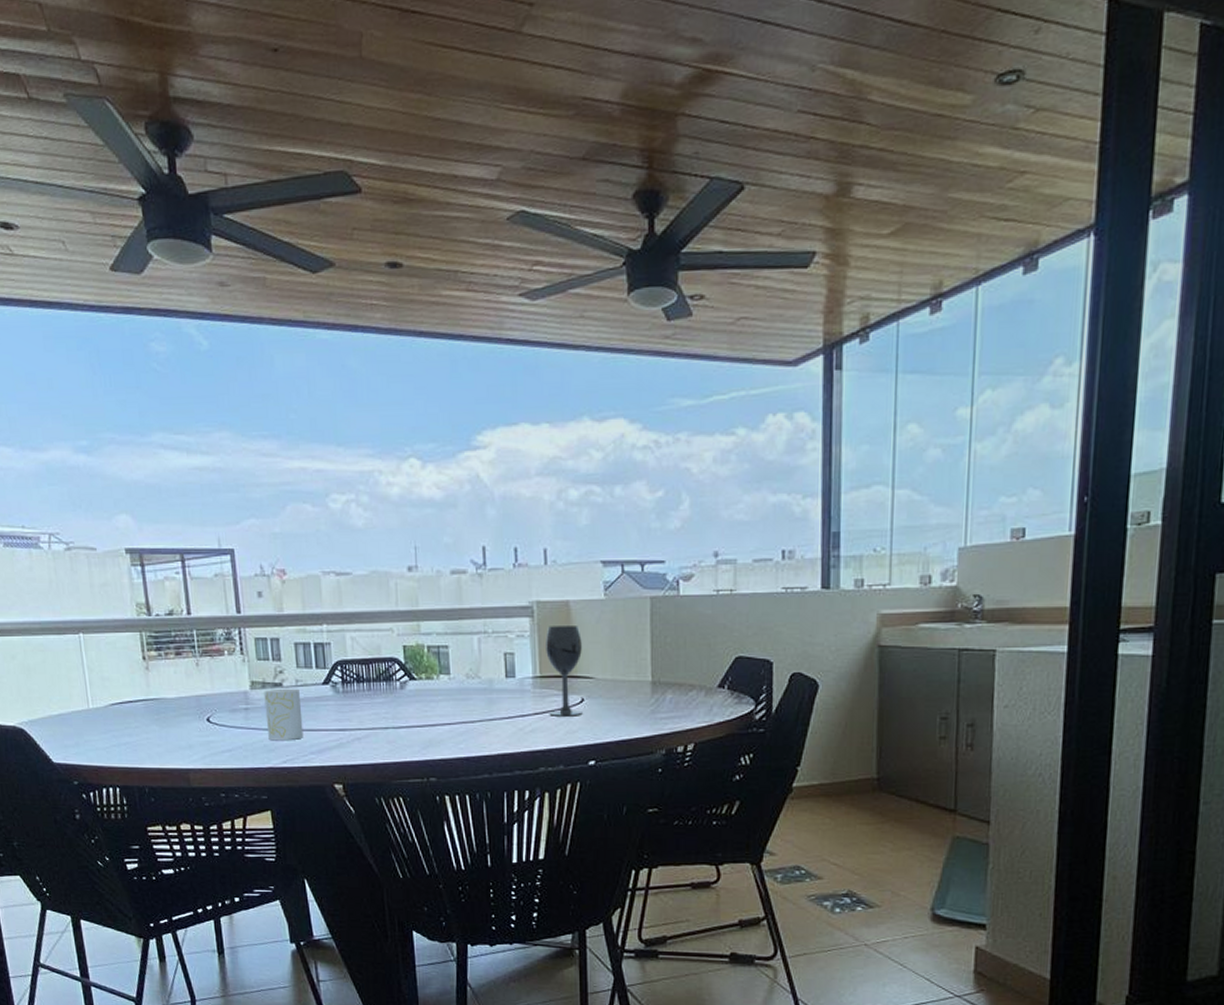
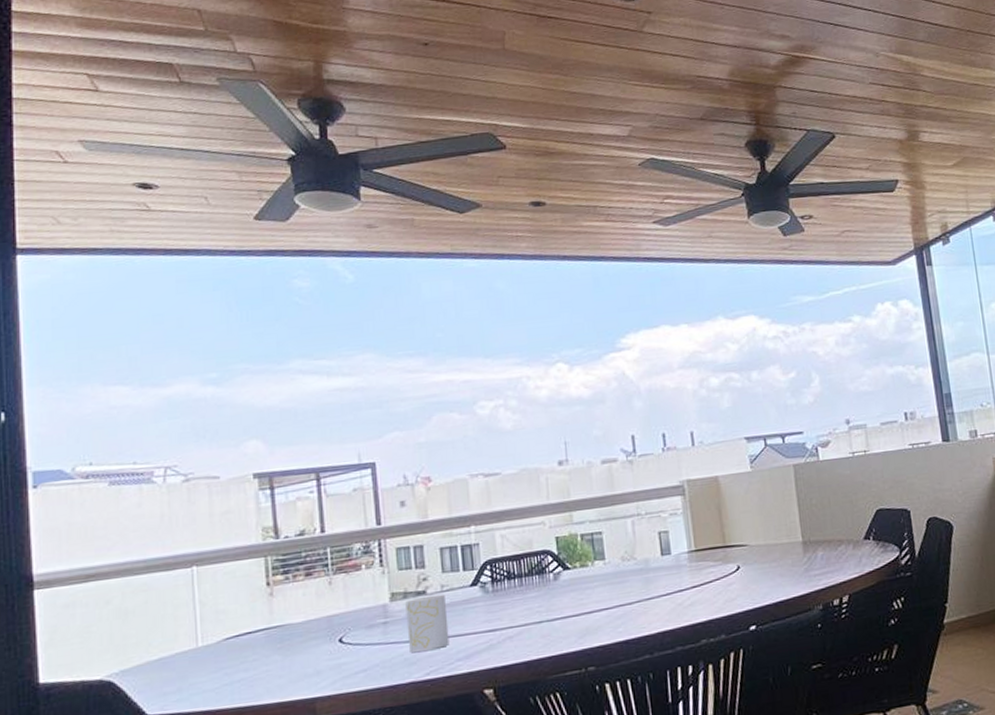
wine glass: present [546,626,583,716] -> none [698,498,740,588]

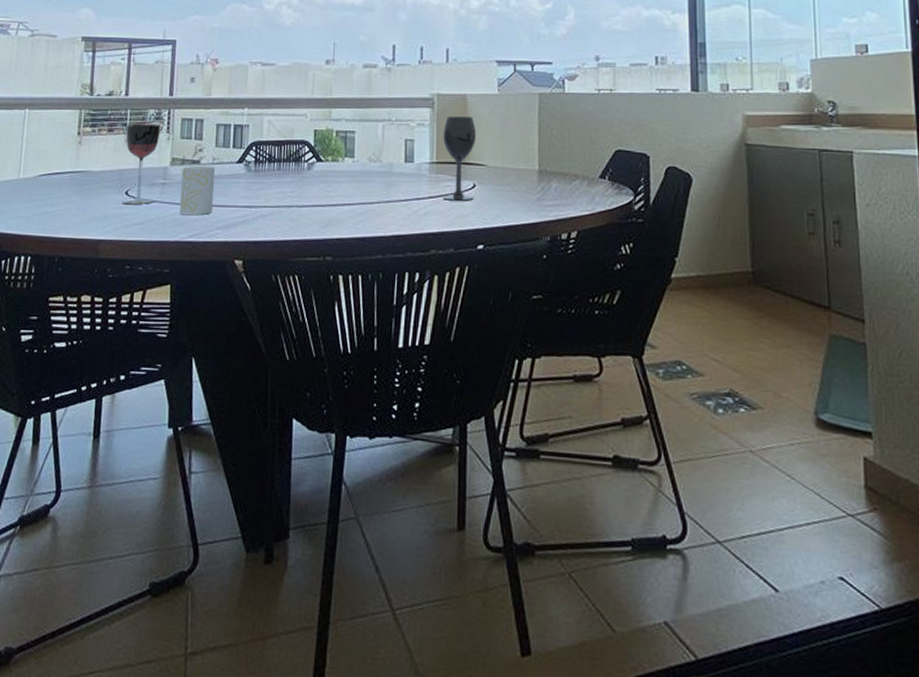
wineglass: none [327,558,377,654] -> present [122,123,161,205]
wine glass: none [698,498,740,588] -> present [442,116,476,201]

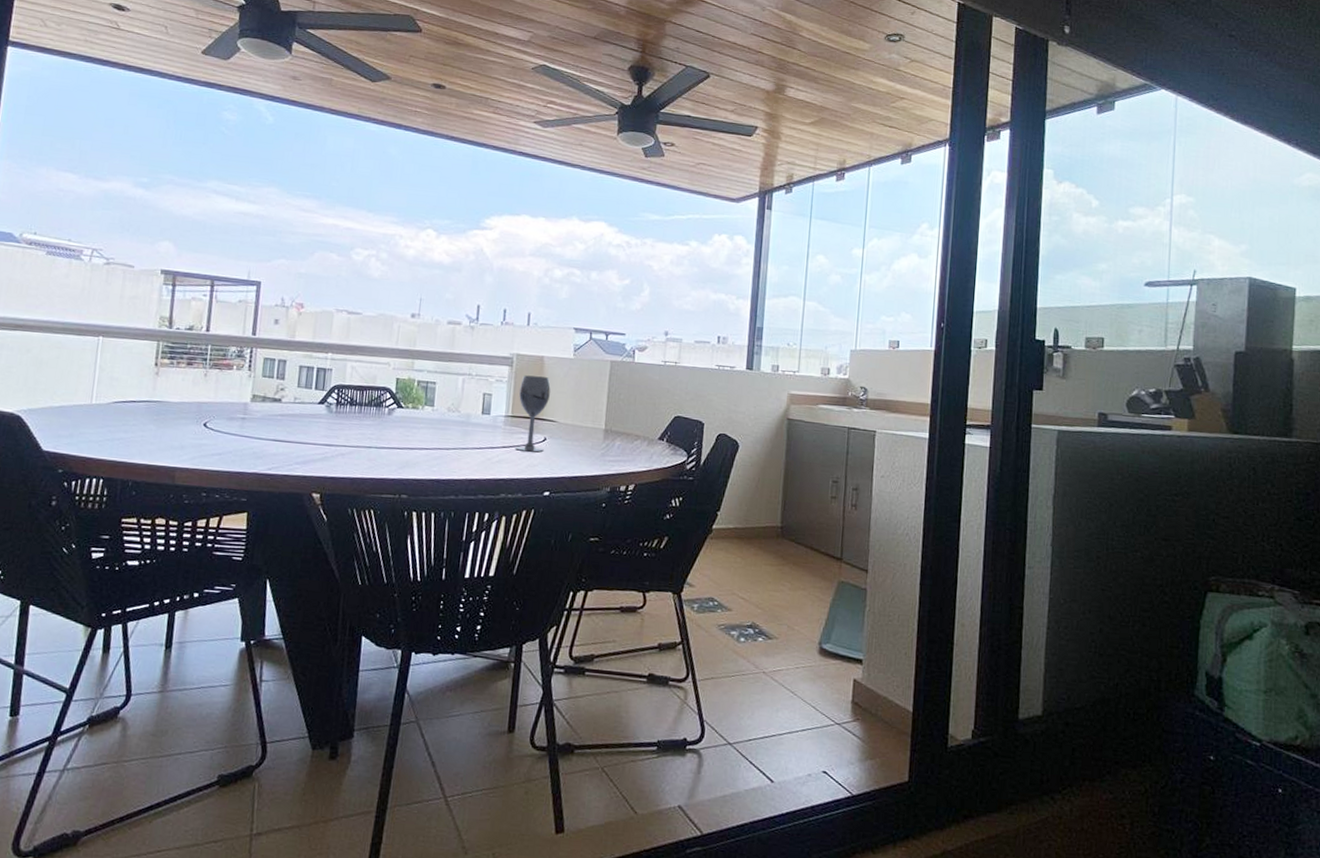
wineglass: present [122,123,161,205] -> none [200,359,243,437]
cup: present [179,165,215,216] -> none [259,403,296,451]

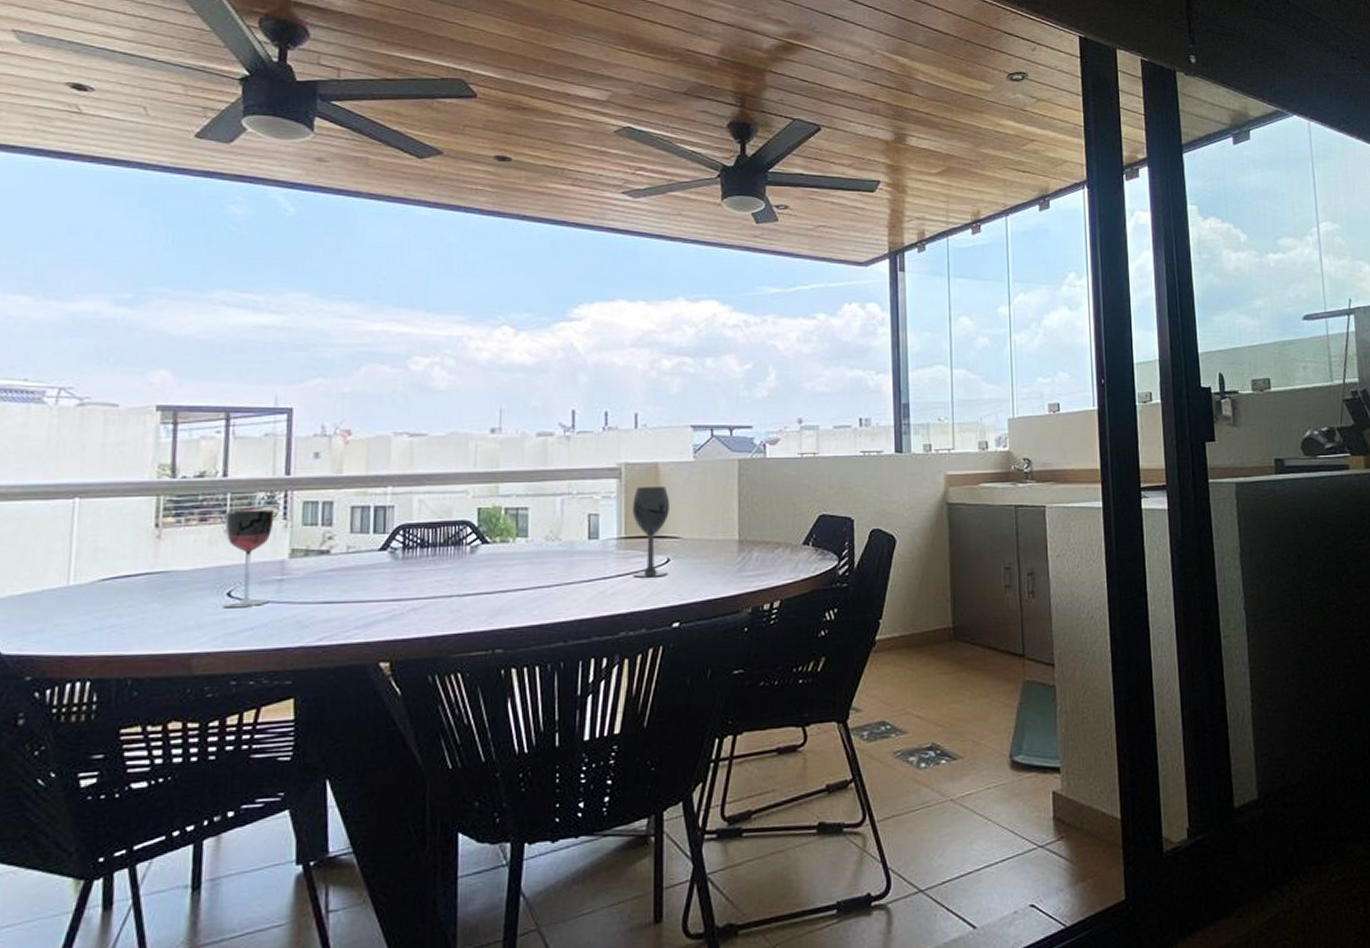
wineglass: none [200,359,243,437] -> present [222,509,275,609]

